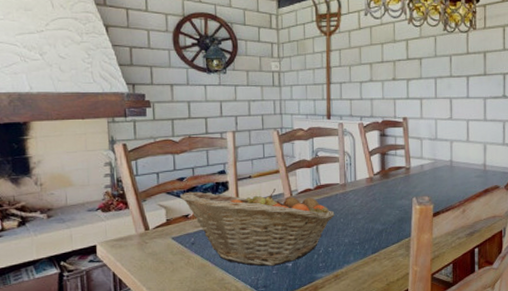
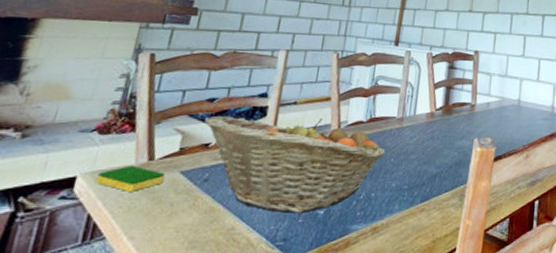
dish sponge: none [111,235,161,256] -> present [96,165,165,193]

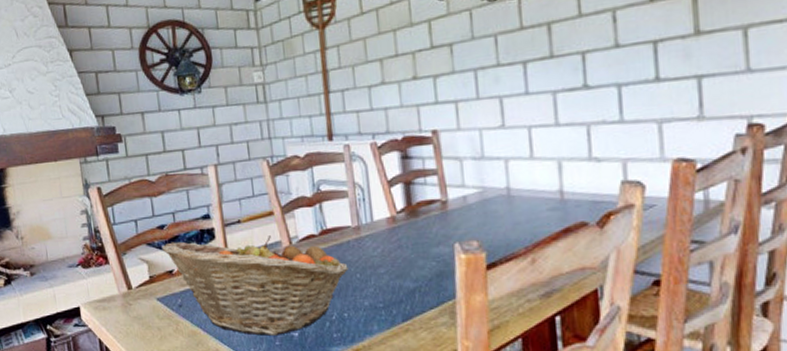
dish sponge: present [96,165,165,193] -> none [94,295,146,320]

